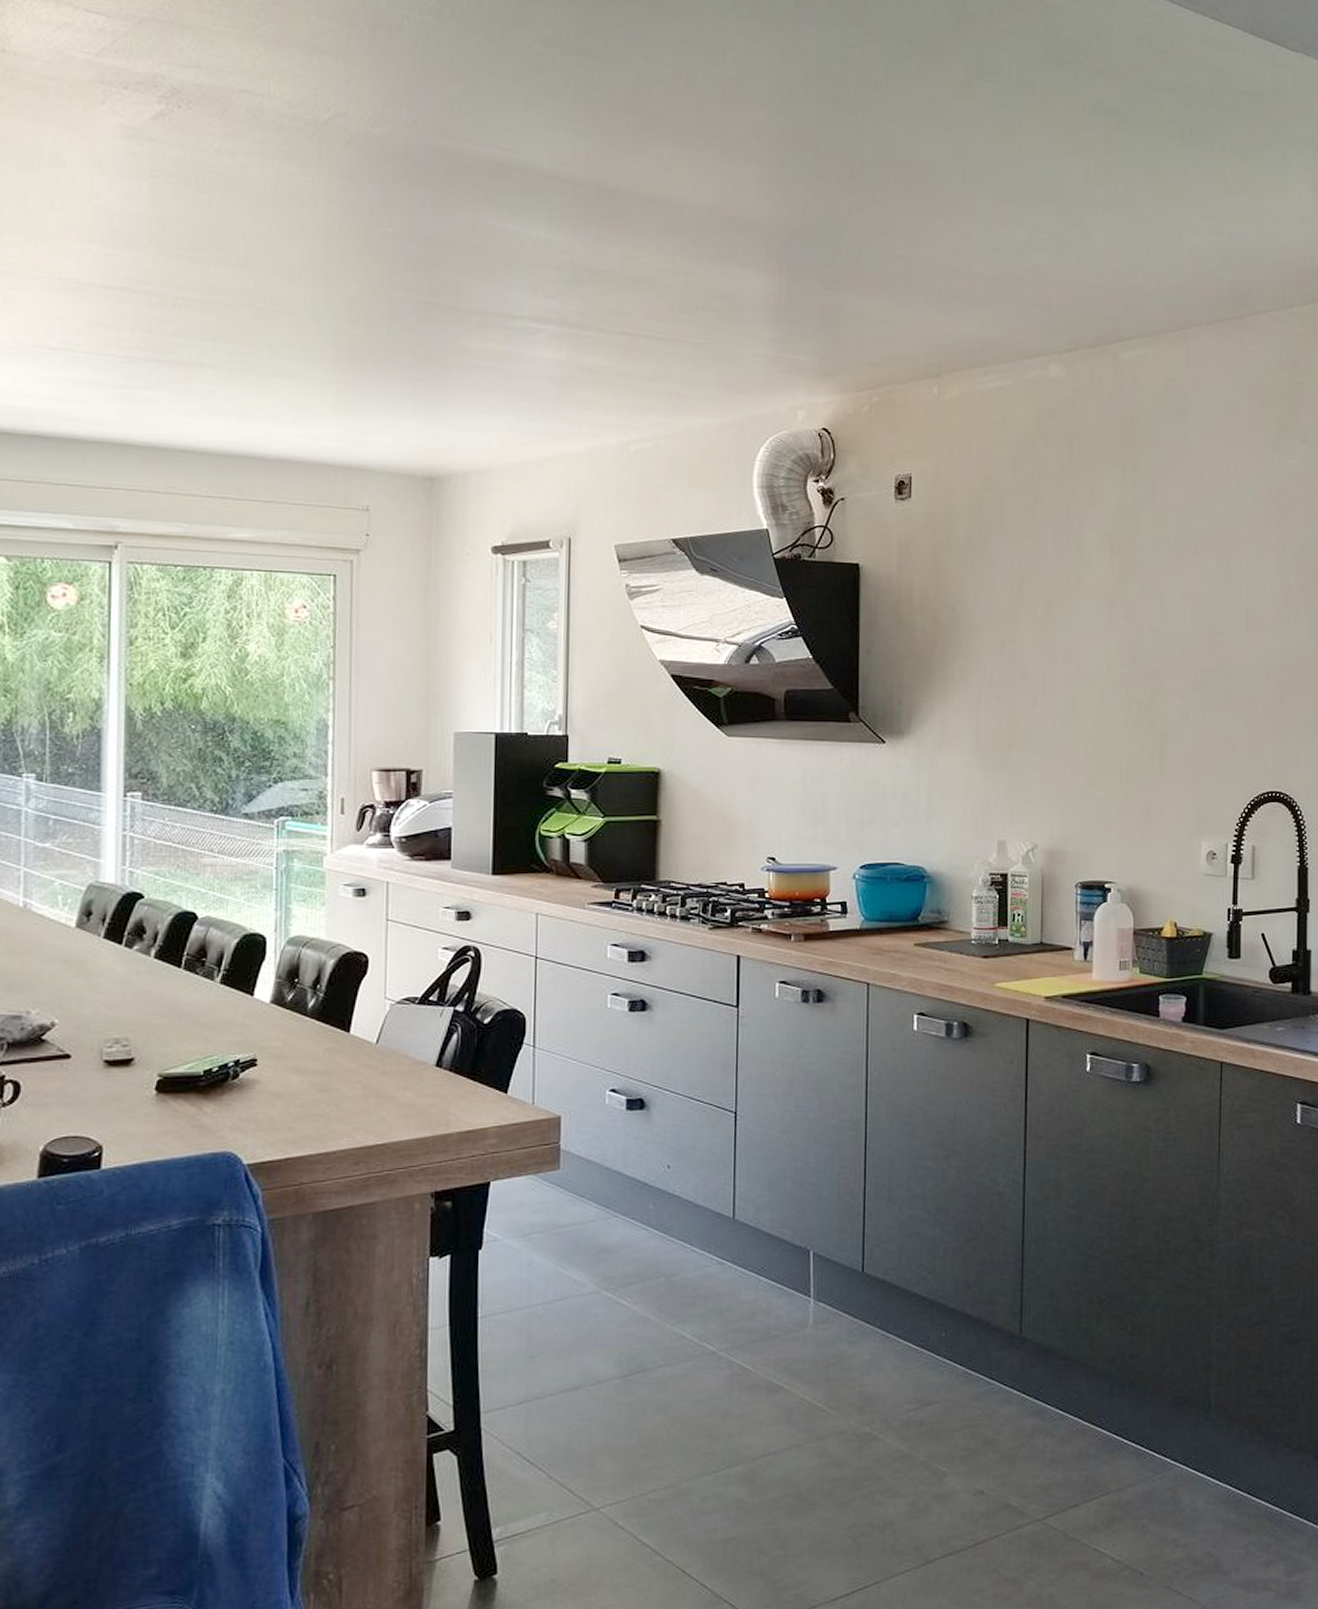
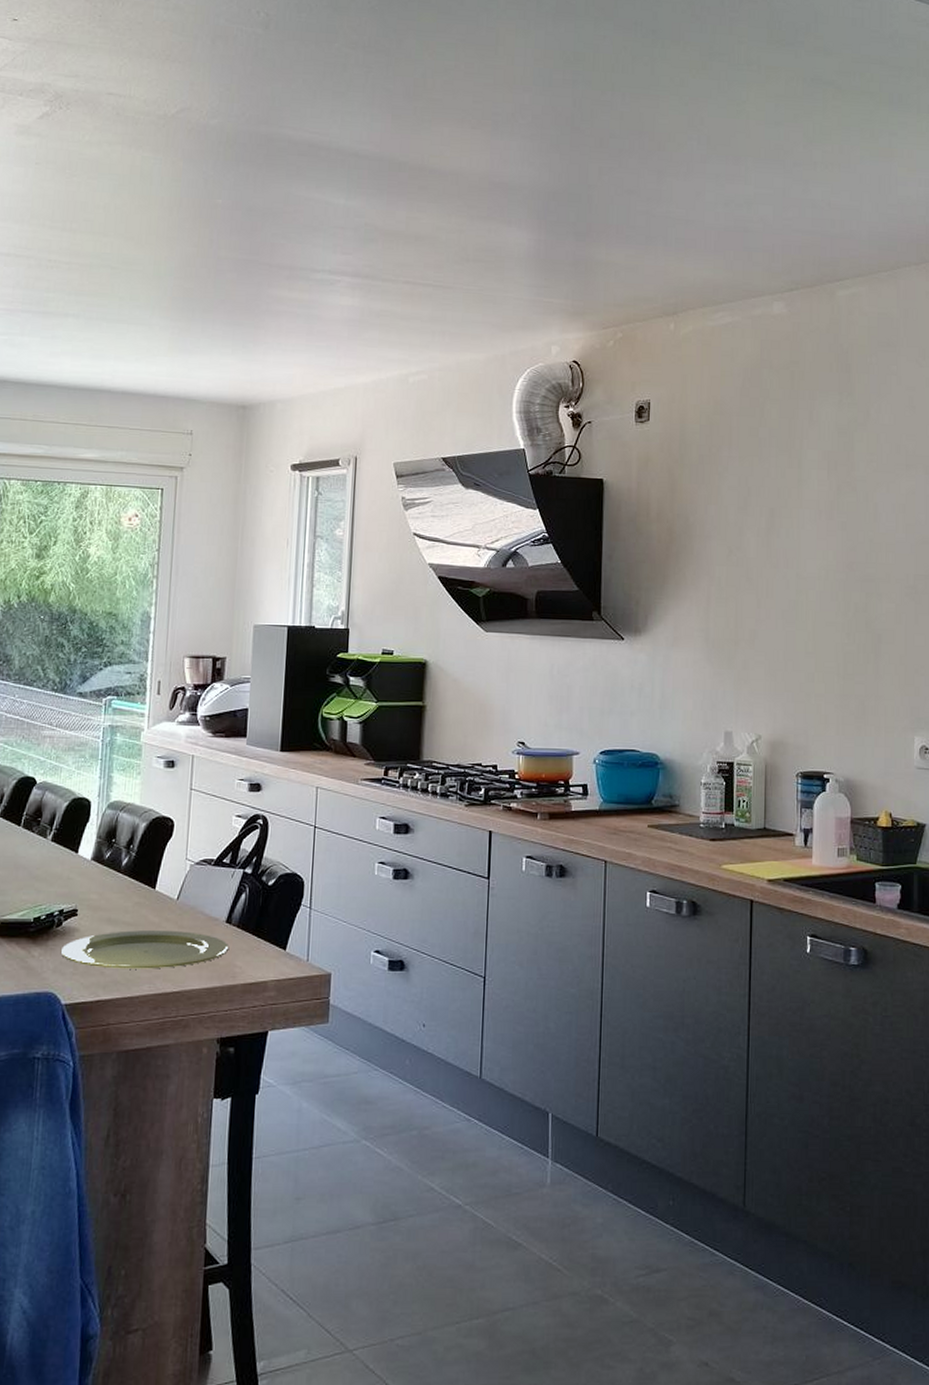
plate: none [238,1077,441,1123] -> present [60,929,229,969]

